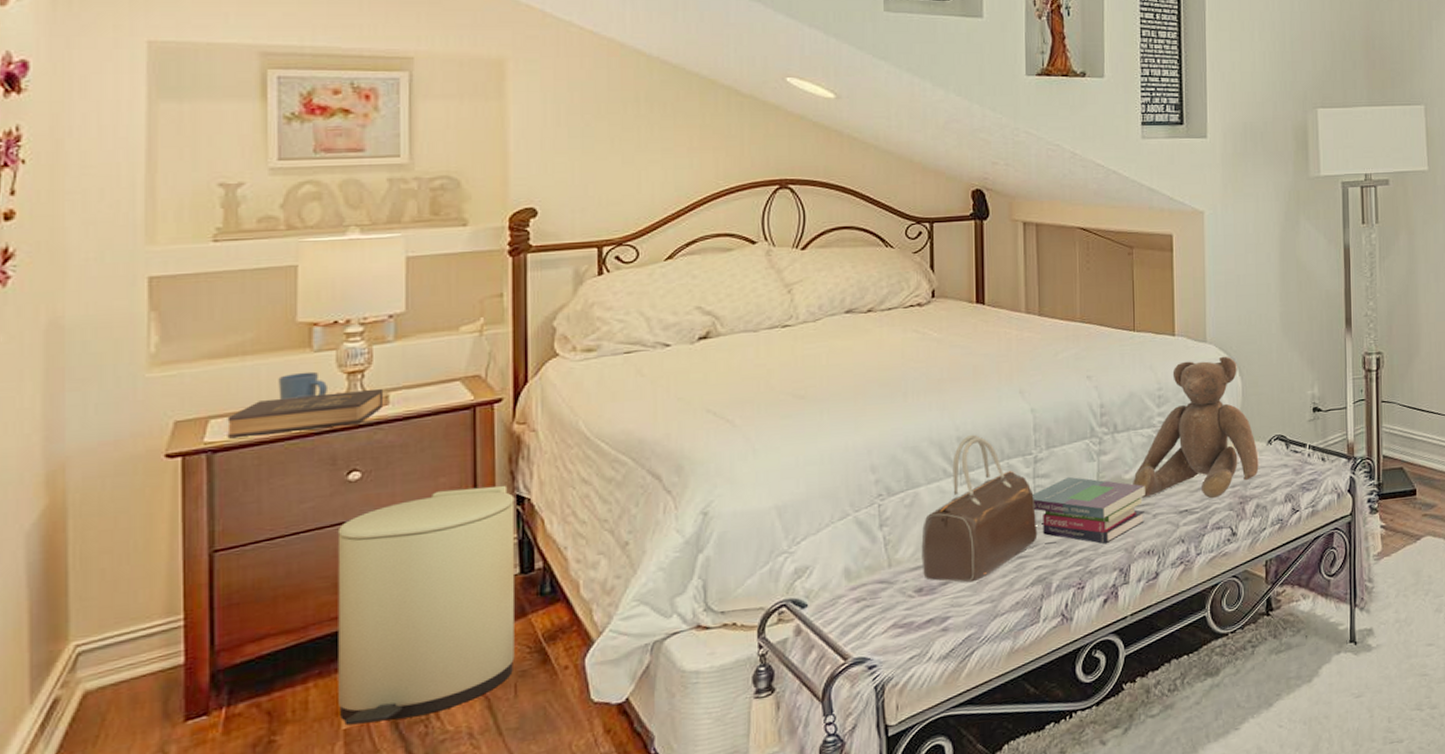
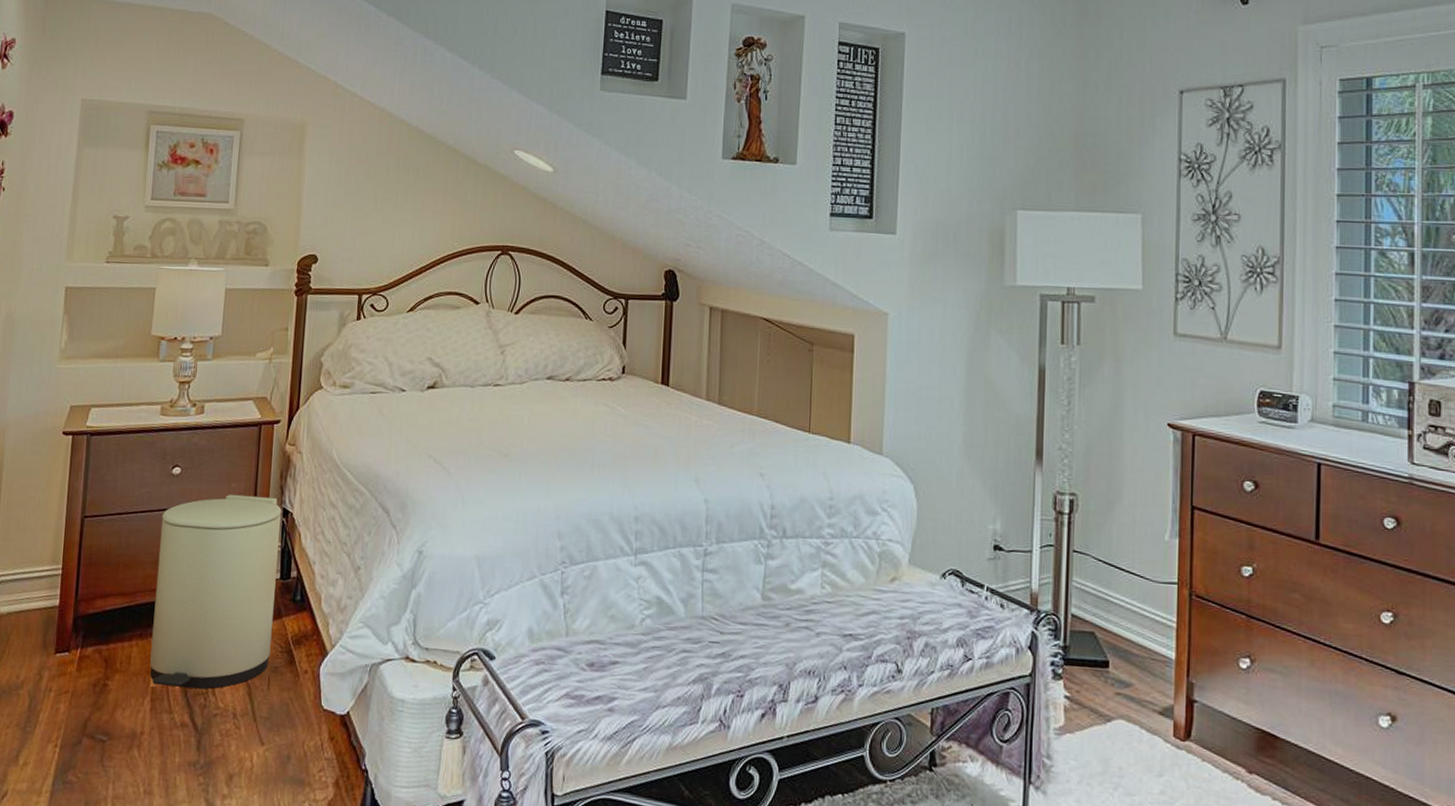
hardback book: present [227,388,384,439] -> none [101,397,202,427]
mug: present [278,371,327,400] -> none [135,377,166,400]
handbag: present [921,434,1038,583] -> none [595,516,703,668]
books: present [1032,476,1145,545] -> none [700,576,810,655]
teddy bear: present [1133,356,1259,499] -> none [798,472,931,628]

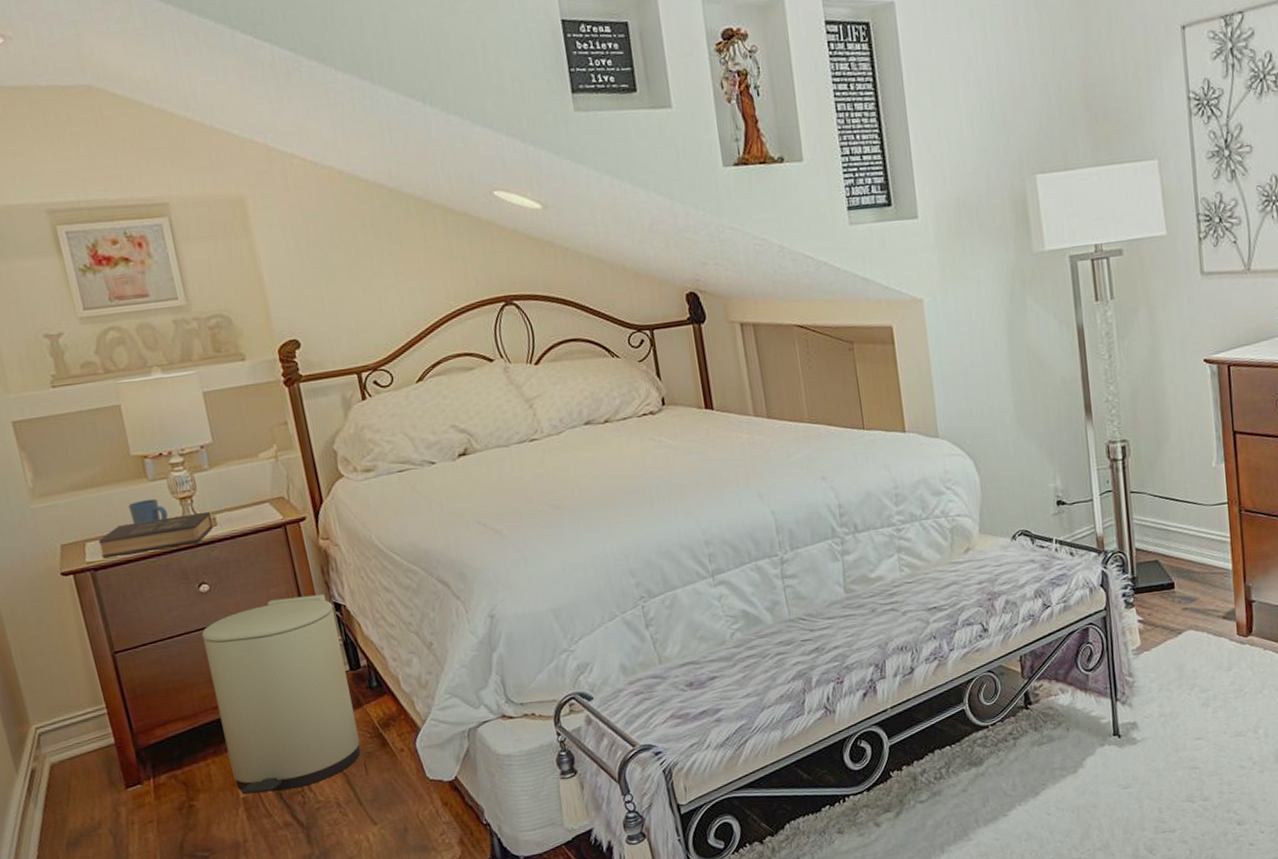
hardback book: none [101,397,202,427] -> present [98,511,213,559]
mug: none [135,377,166,400] -> present [128,498,168,524]

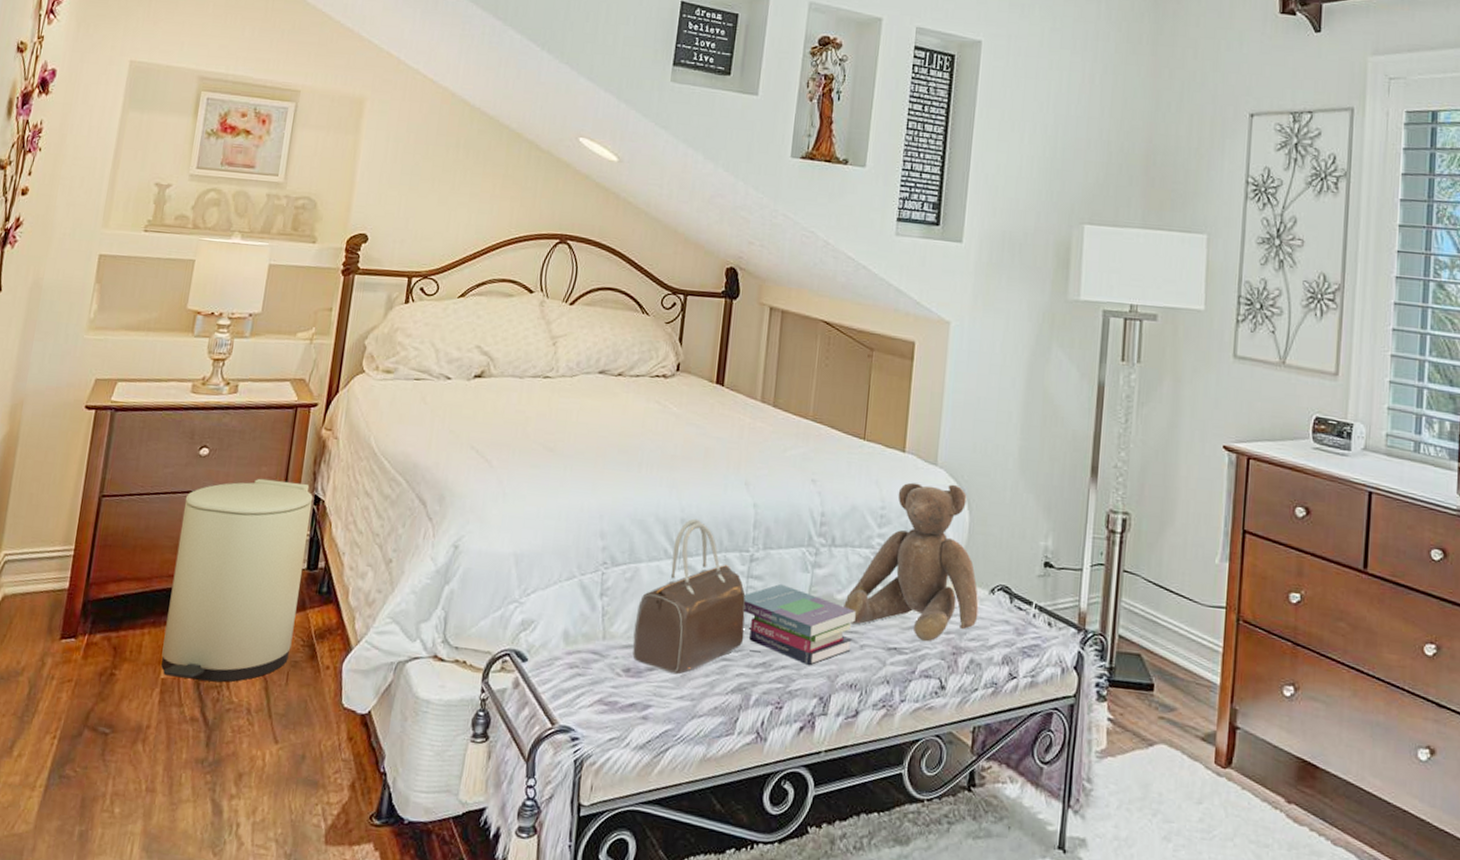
hardback book: present [98,511,213,559] -> none [127,372,236,406]
mug: present [128,498,168,524] -> none [165,353,199,377]
handbag: none [685,537,793,678] -> present [632,518,746,675]
books: none [783,576,895,641] -> present [743,583,856,666]
teddy bear: none [878,451,1005,596] -> present [844,482,979,642]

